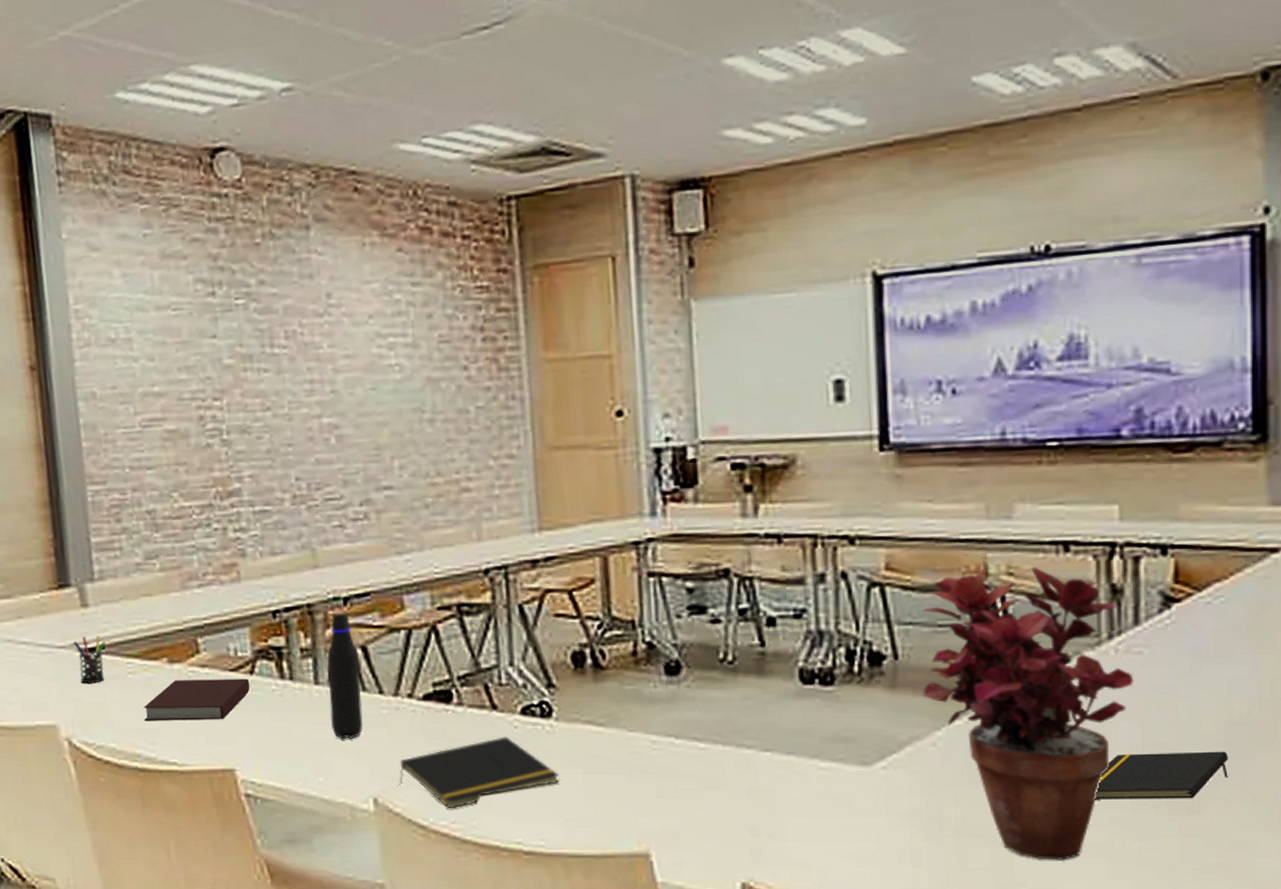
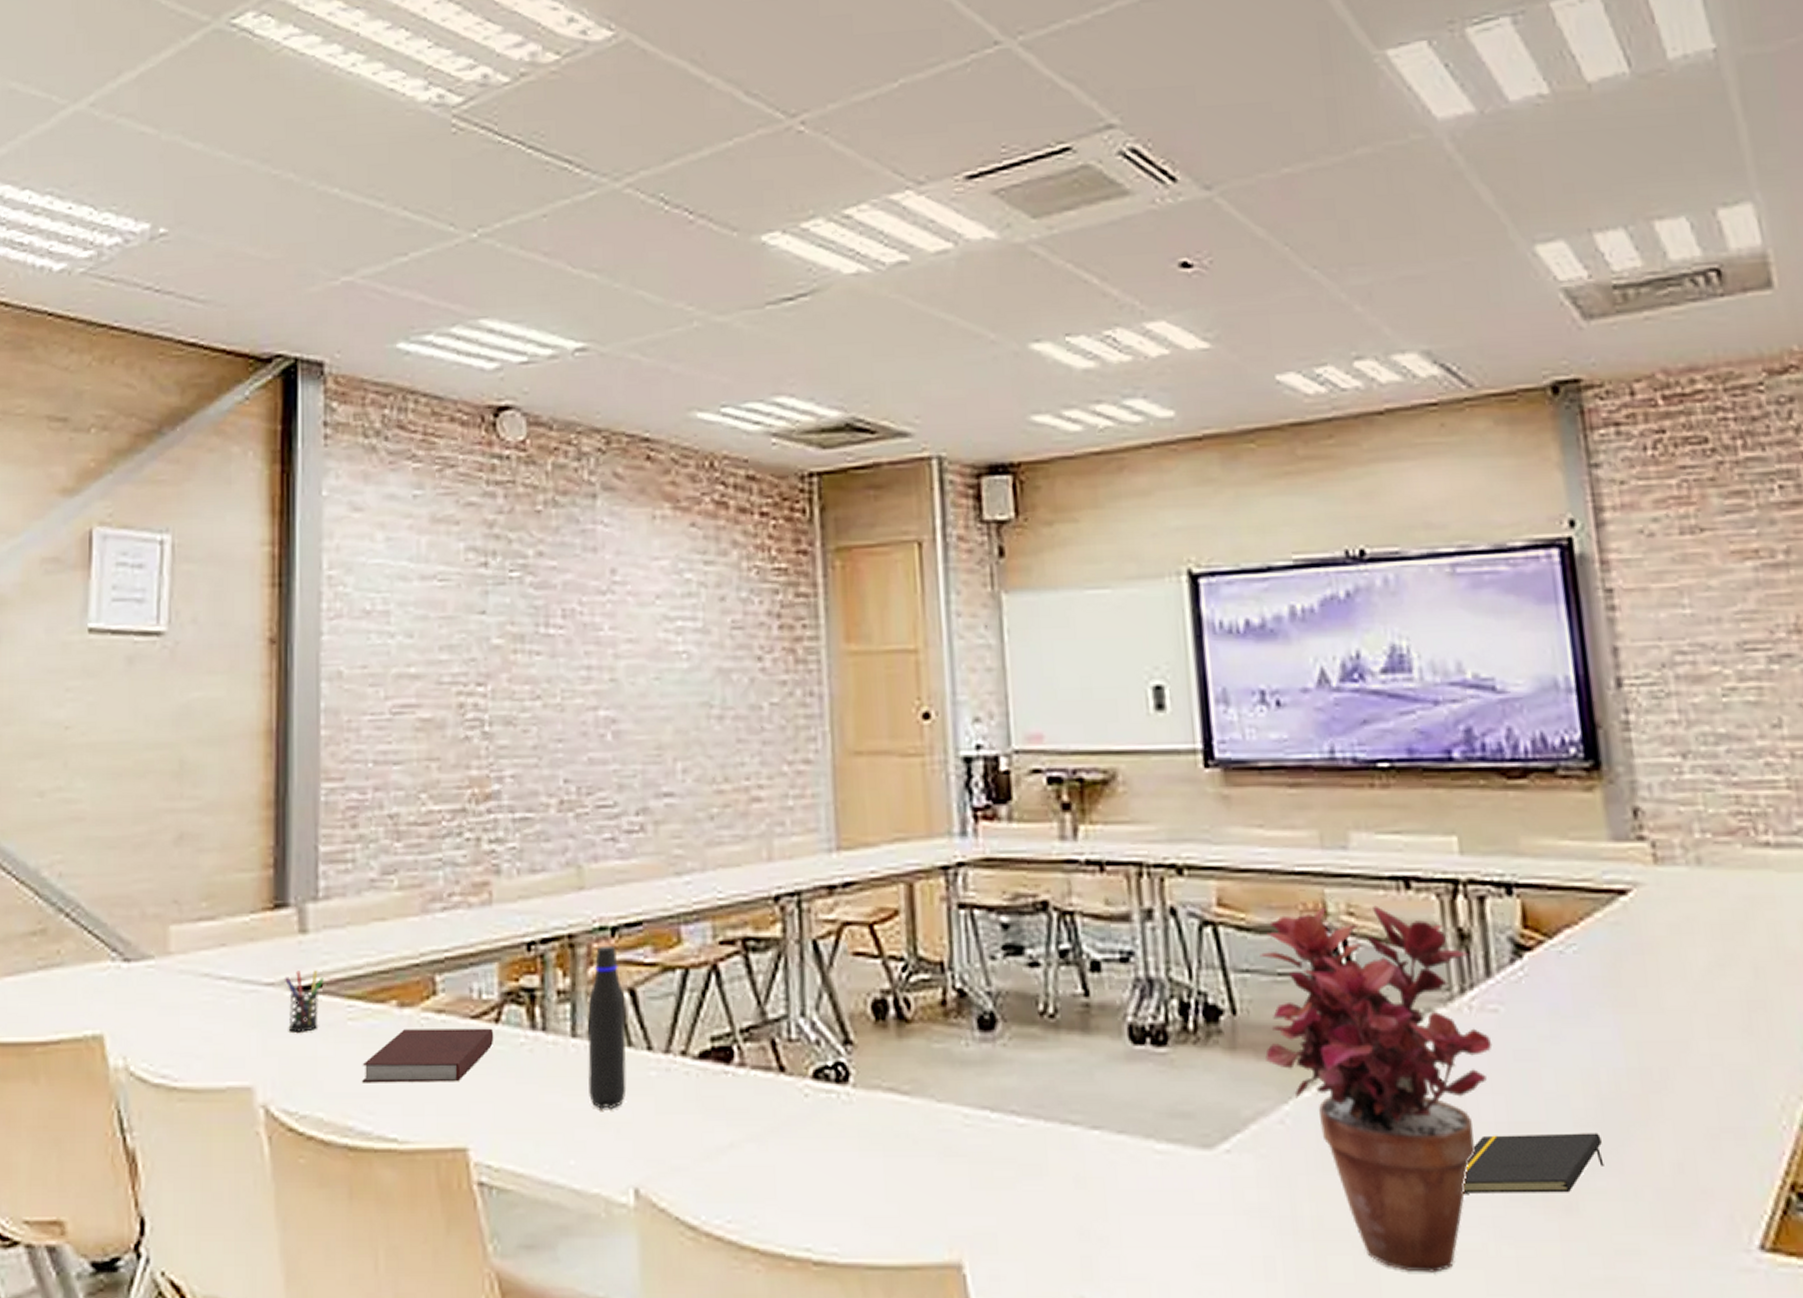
notepad: present [399,737,559,809] -> none [666,1107,856,1203]

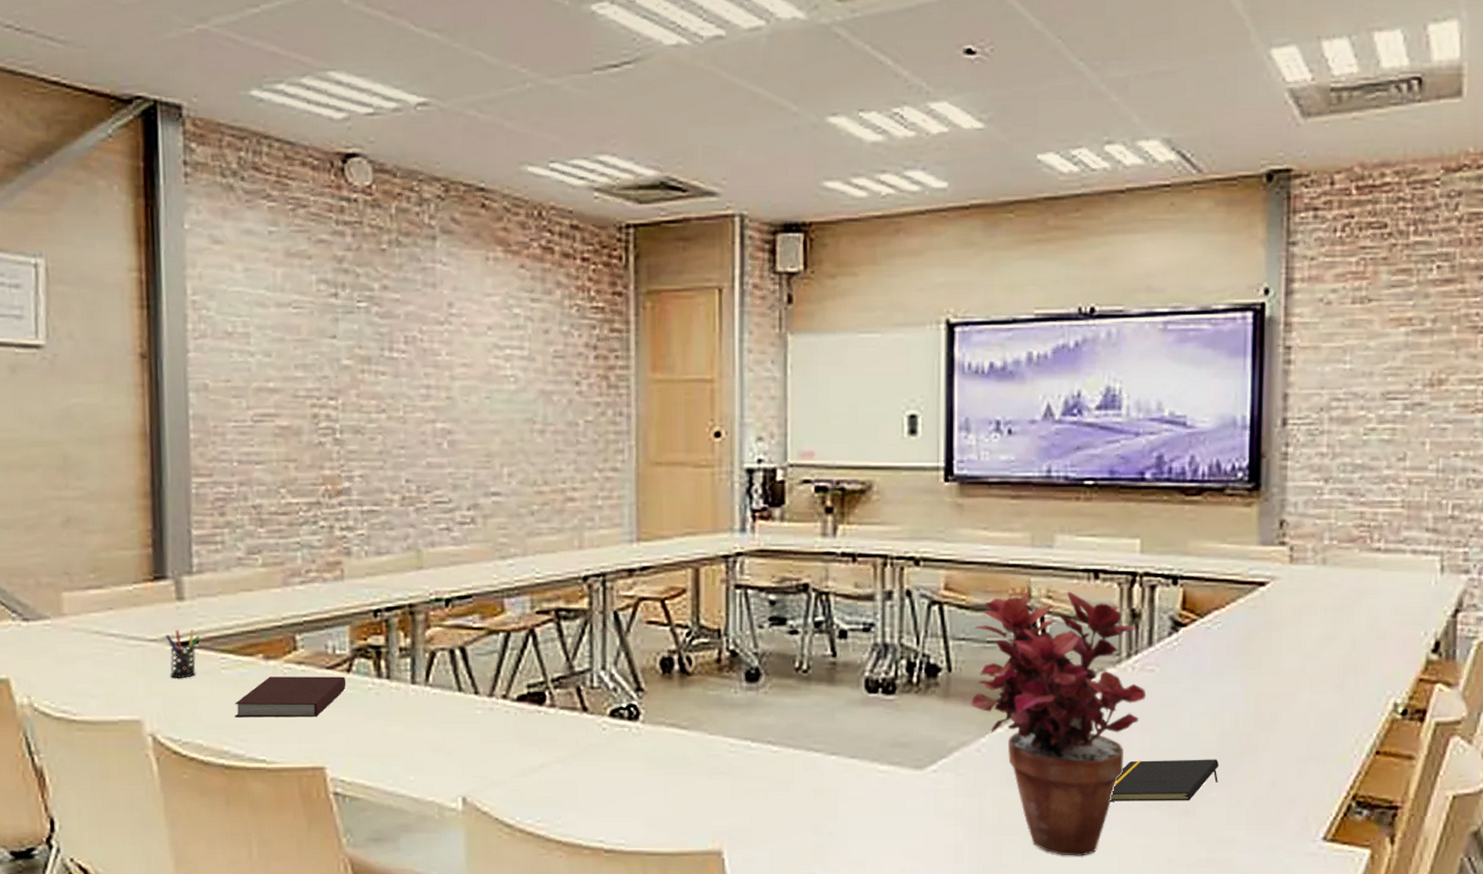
water bottle: present [588,945,627,1109] -> none [425,613,457,738]

